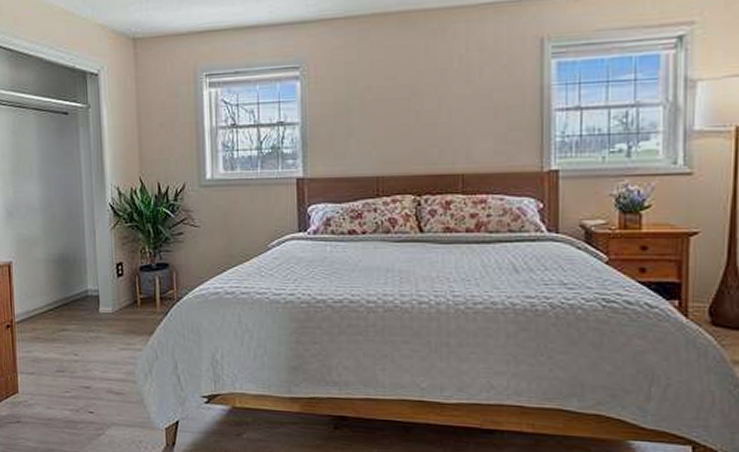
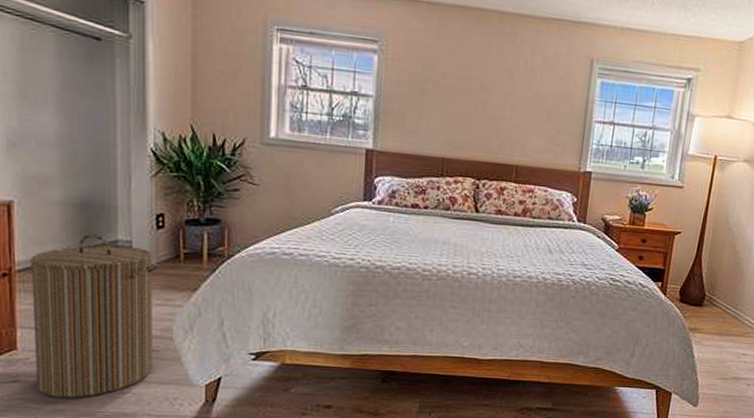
laundry hamper: none [25,286,121,439] -> present [30,234,159,398]

